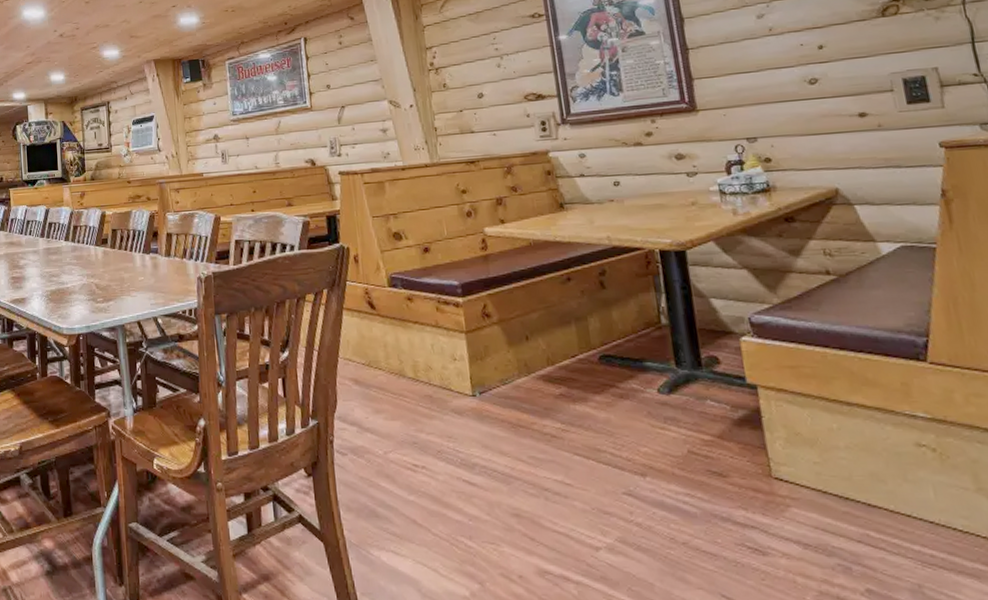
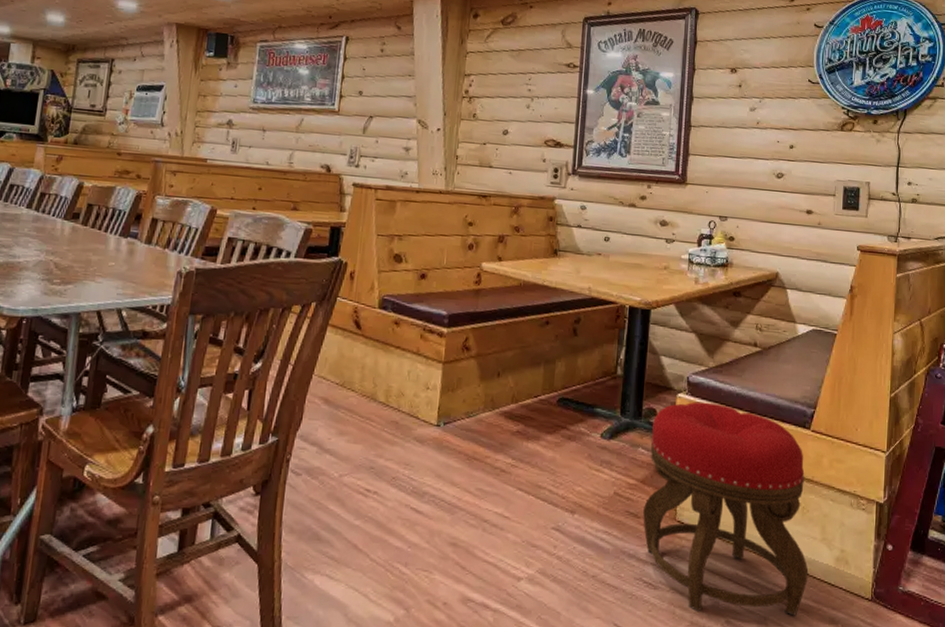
stool: none [717,343,969,582] -> present [643,401,809,616]

